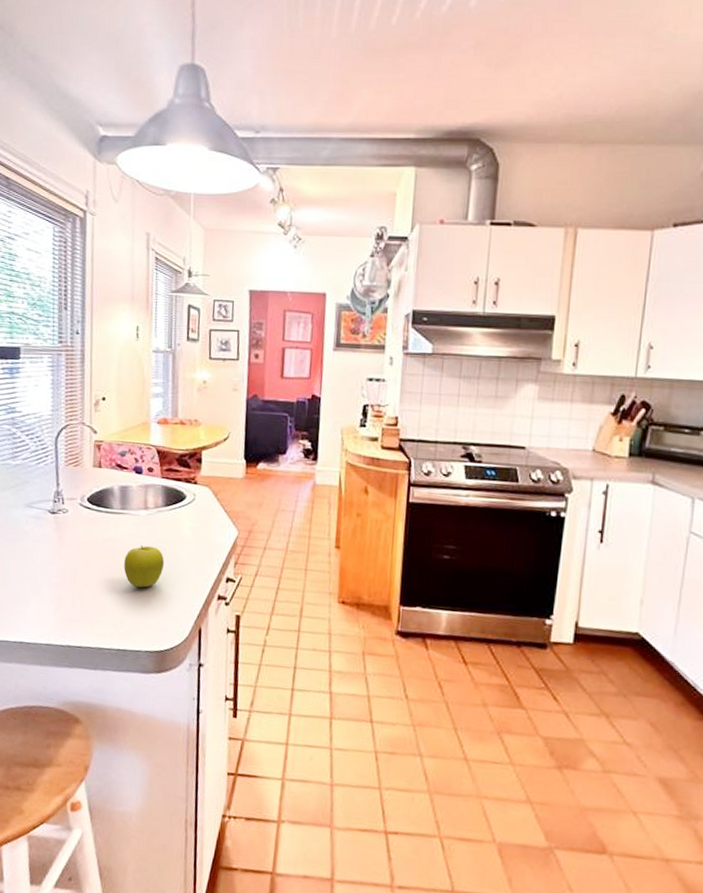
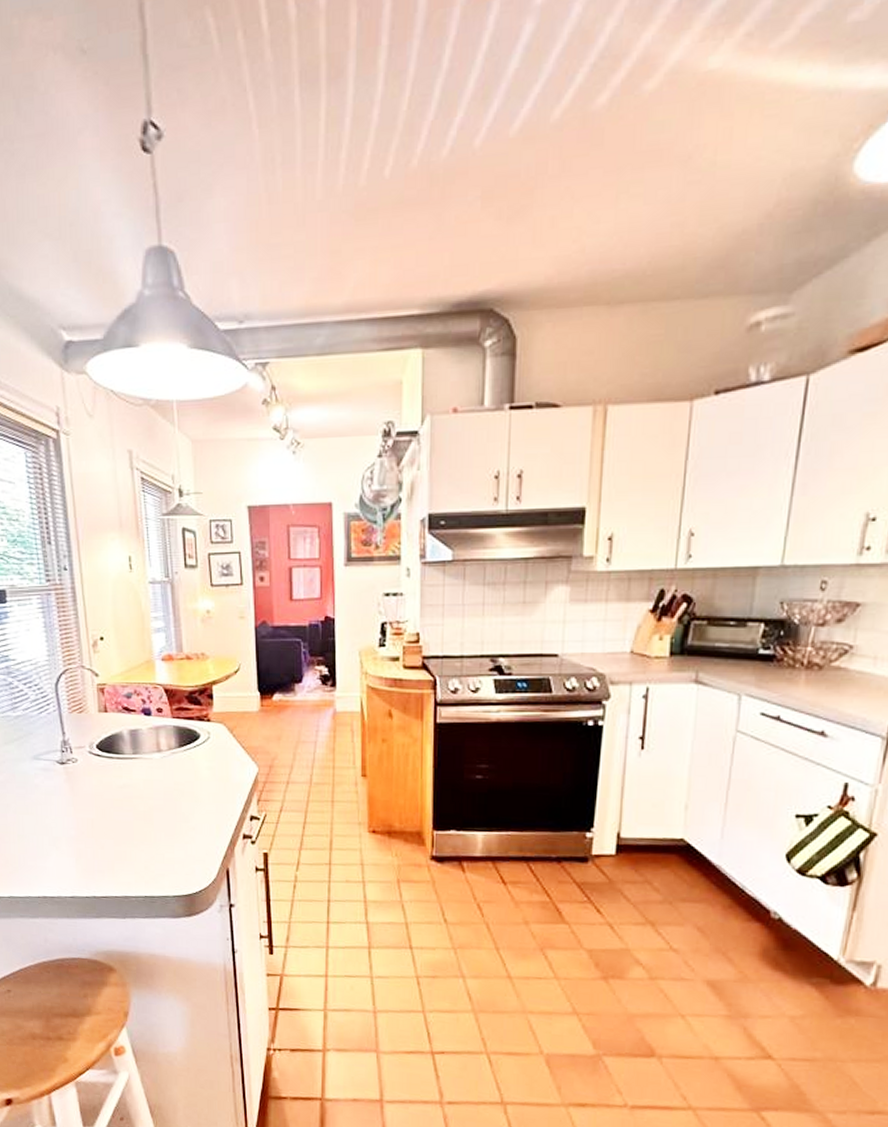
fruit: present [124,545,165,588] -> none [142,789,184,833]

